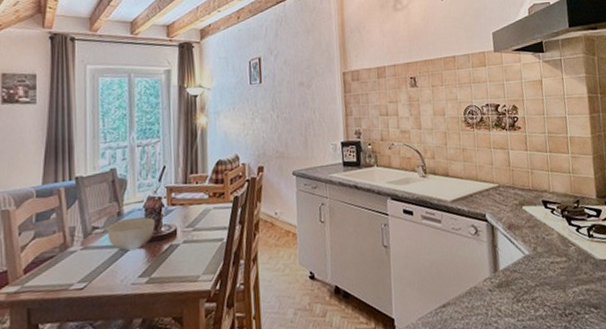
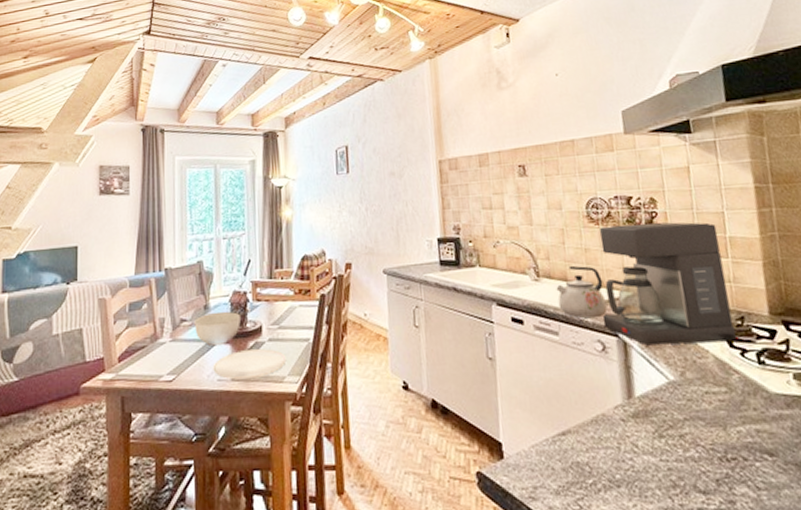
plate: none [126,250,201,283] -> present [213,348,287,380]
kettle: none [439,163,480,208] -> present [556,265,608,319]
coffee maker: none [473,125,574,228] -> present [599,222,737,346]

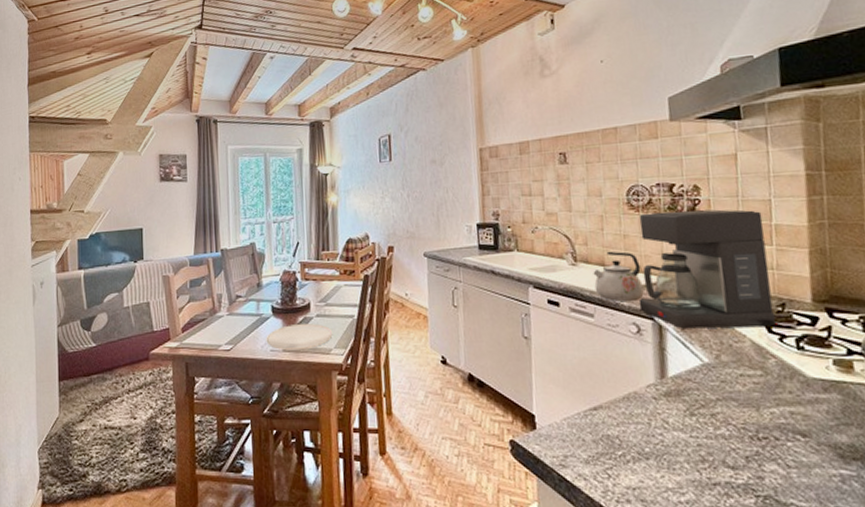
bowl: present [194,311,242,347] -> none [248,289,291,321]

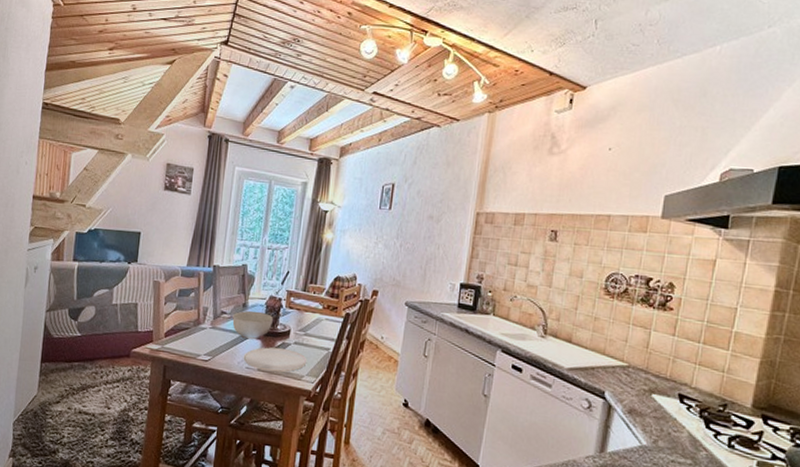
bowl: none [248,289,291,321] -> present [232,310,274,340]
kettle: present [593,251,644,302] -> none [557,330,604,380]
coffee maker: present [638,209,776,329] -> none [594,300,726,424]

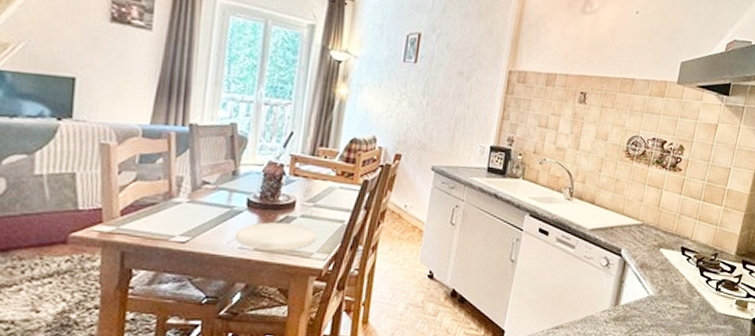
bowl: present [232,310,274,340] -> none [218,179,275,215]

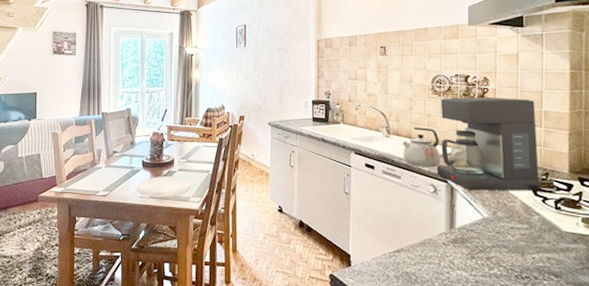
kettle: none [581,191,623,239] -> present [402,126,441,168]
coffee maker: none [613,162,722,271] -> present [436,97,540,191]

